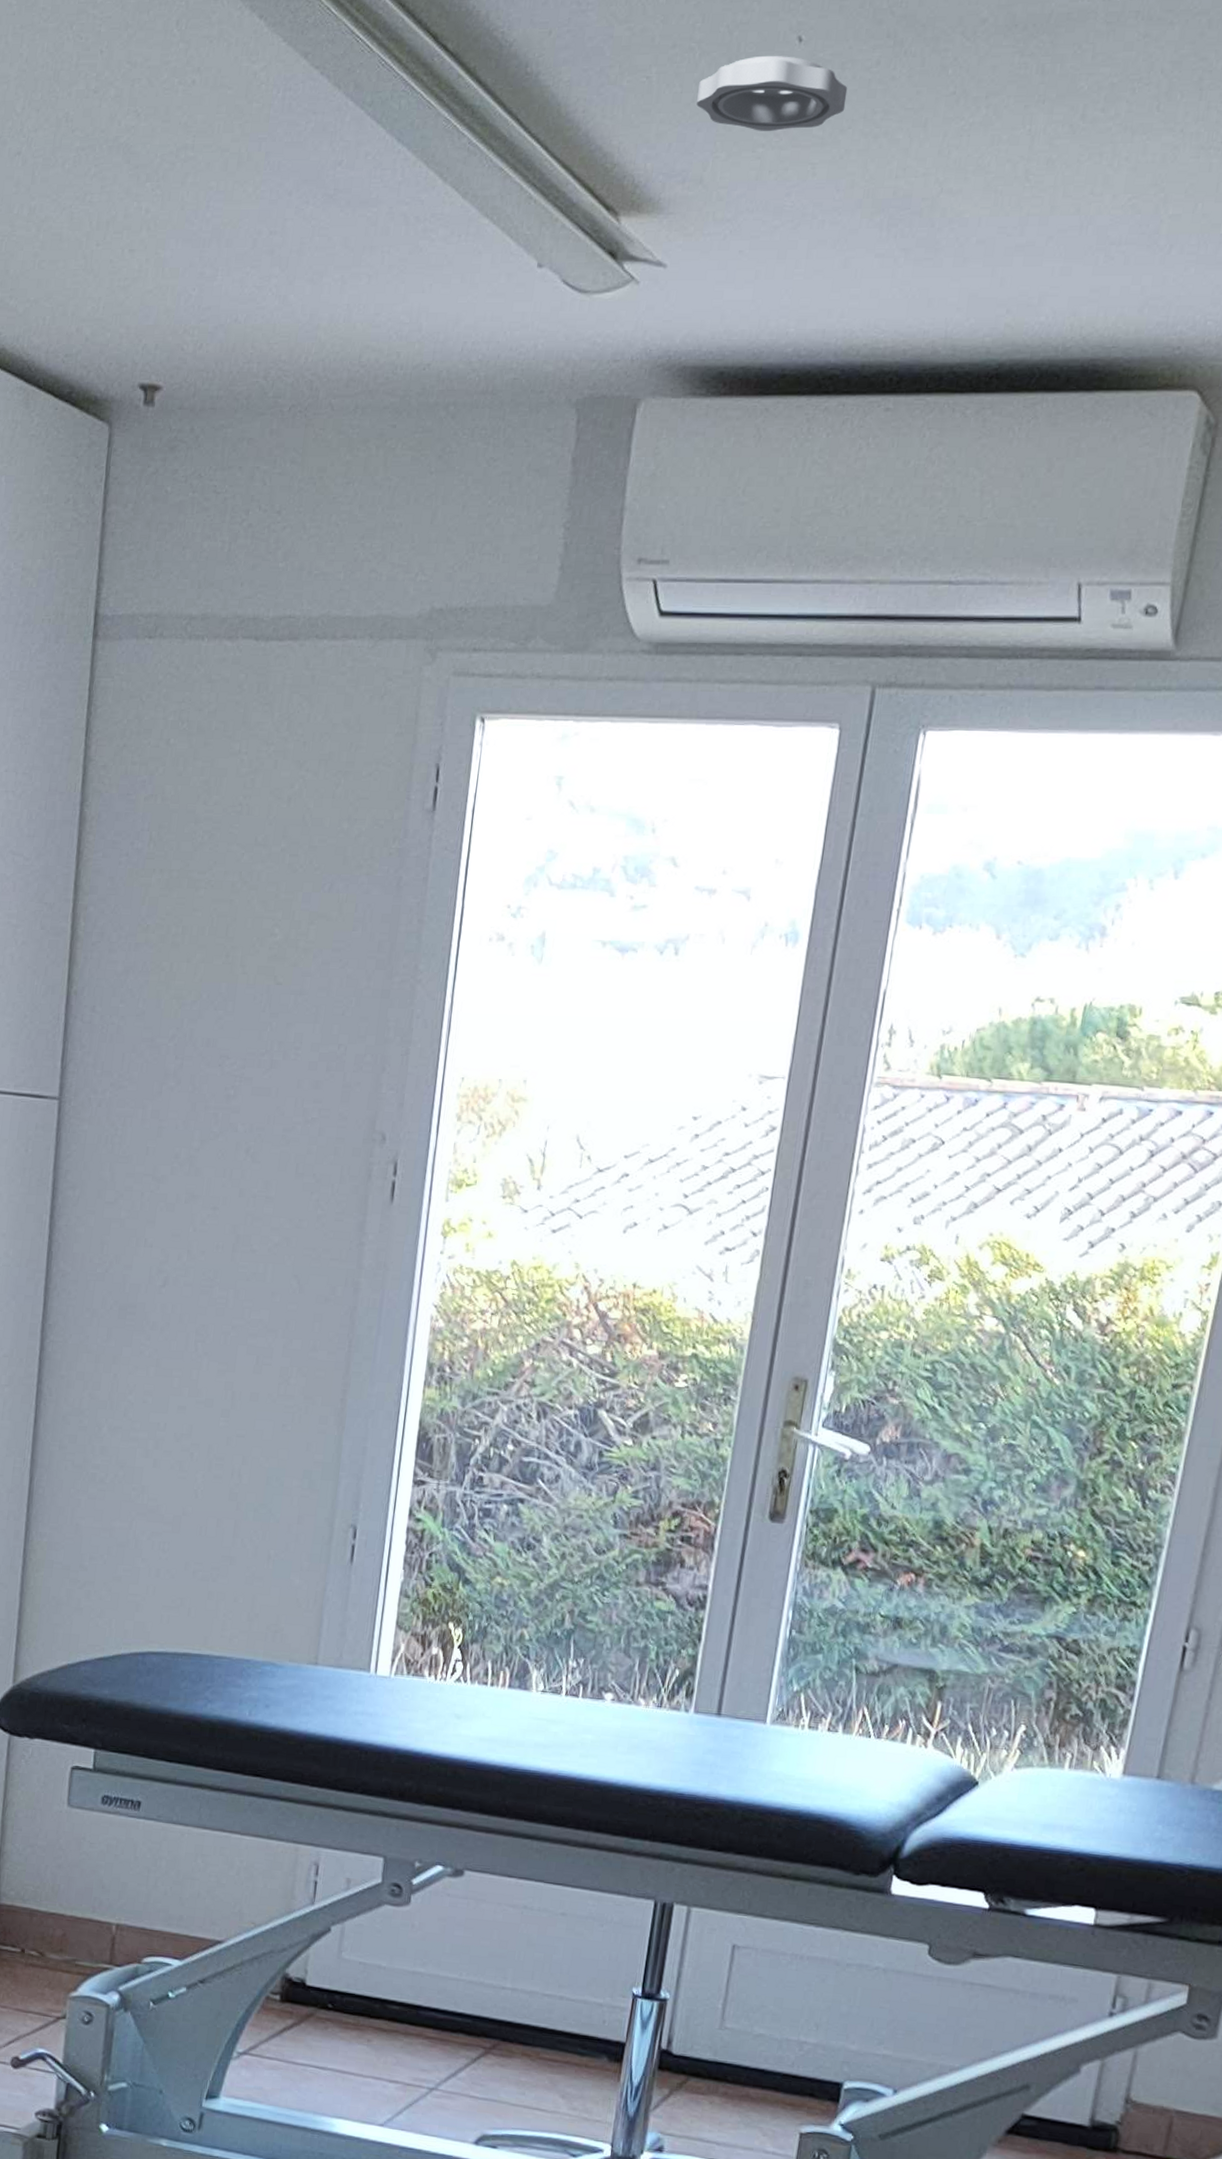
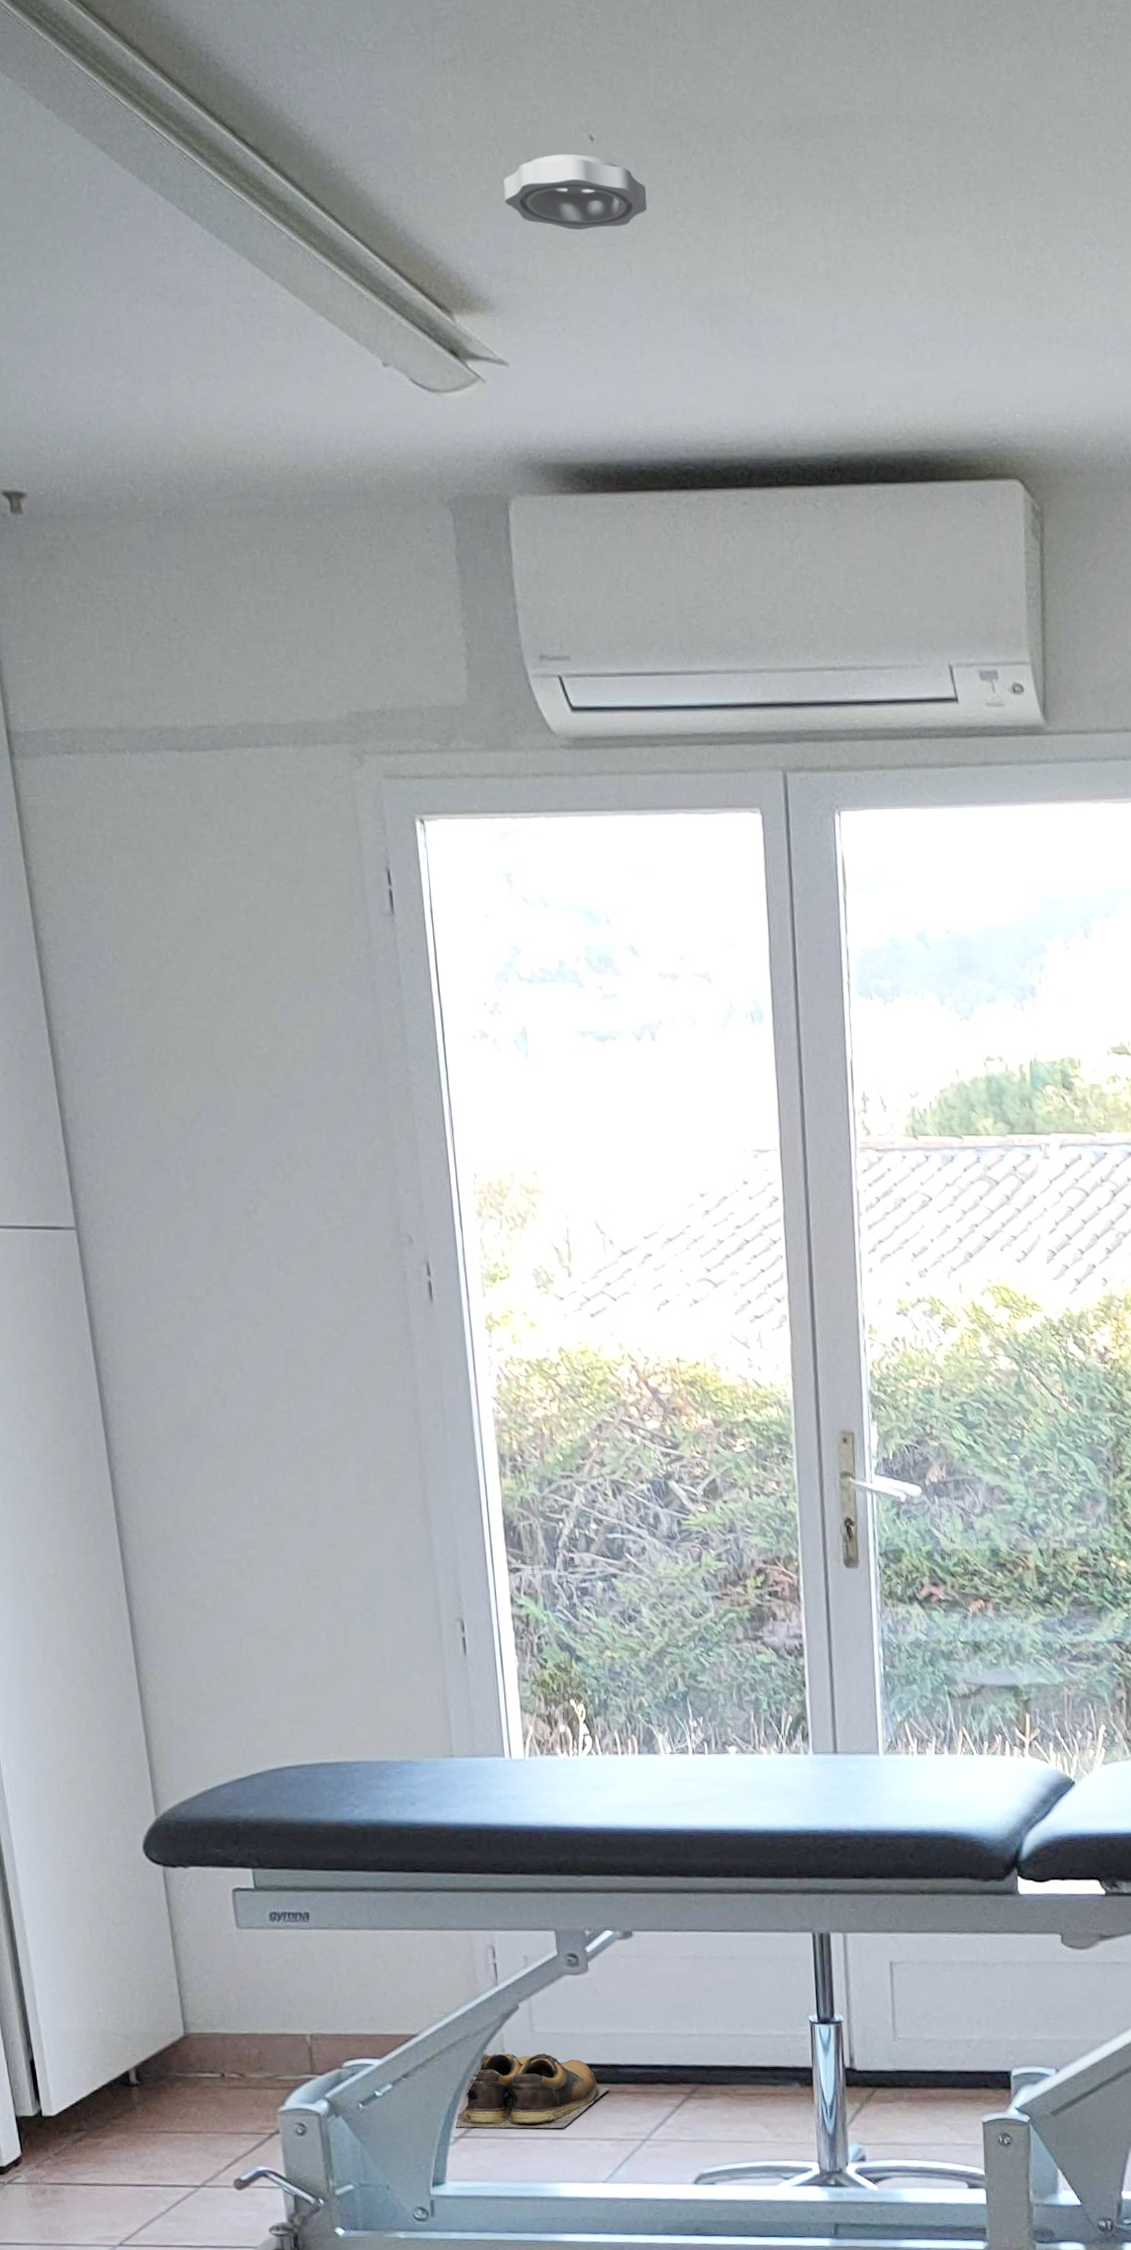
shoes: none [239,1974,406,2062] -> present [453,2053,609,2129]

